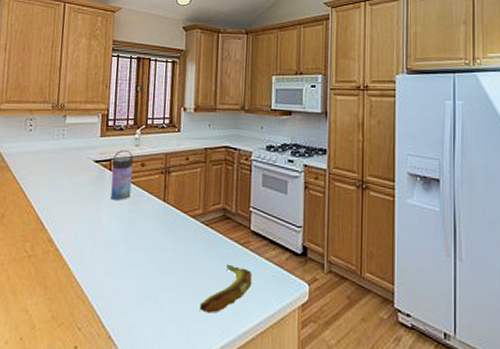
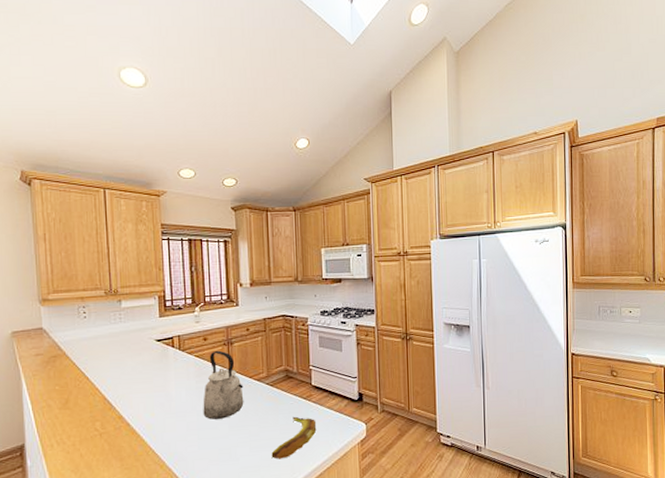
water bottle: present [111,149,133,200] -> none [174,327,196,374]
kettle: none [132,178,177,257] -> present [203,350,244,420]

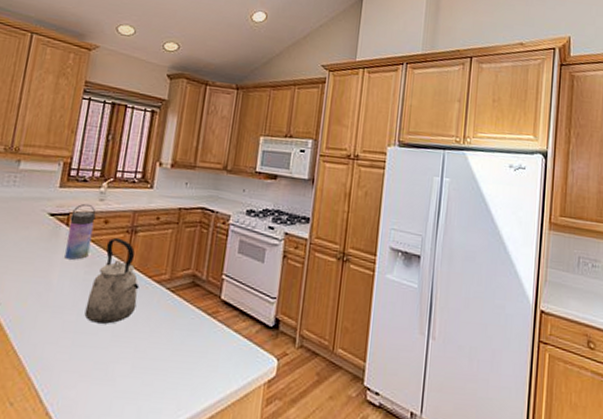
water bottle: none [174,327,196,374] -> present [64,203,96,260]
banana: present [271,416,317,459] -> none [155,335,218,388]

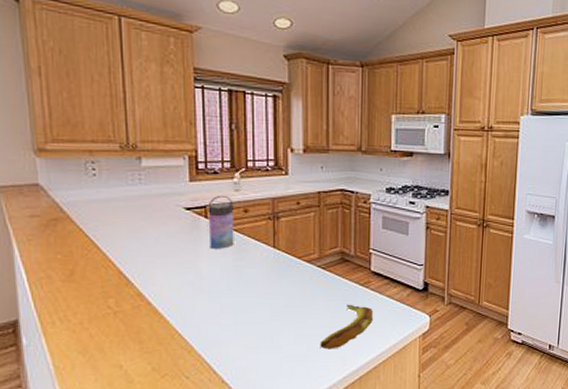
kettle: present [84,237,140,324] -> none [241,225,290,303]
banana: none [155,335,218,388] -> present [320,304,374,350]

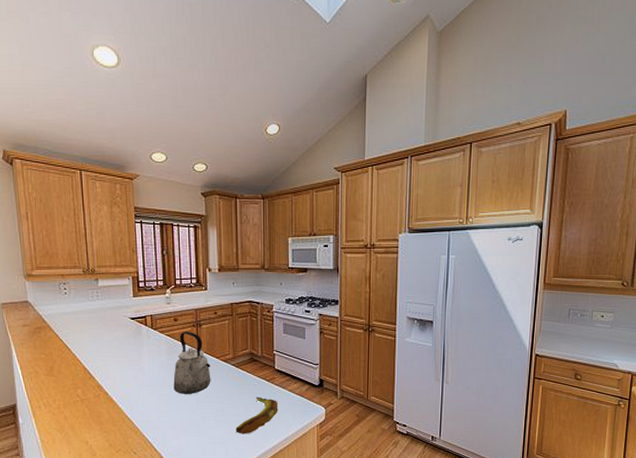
water bottle: present [208,195,234,249] -> none [147,307,167,350]
kettle: none [241,225,290,303] -> present [173,331,211,394]

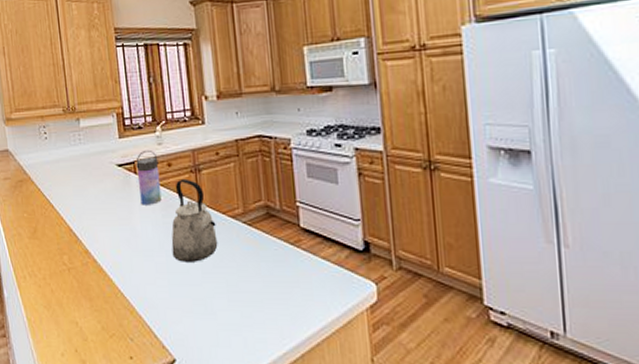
water bottle: none [147,307,167,350] -> present [136,149,162,205]
banana: present [235,396,278,434] -> none [254,266,310,319]

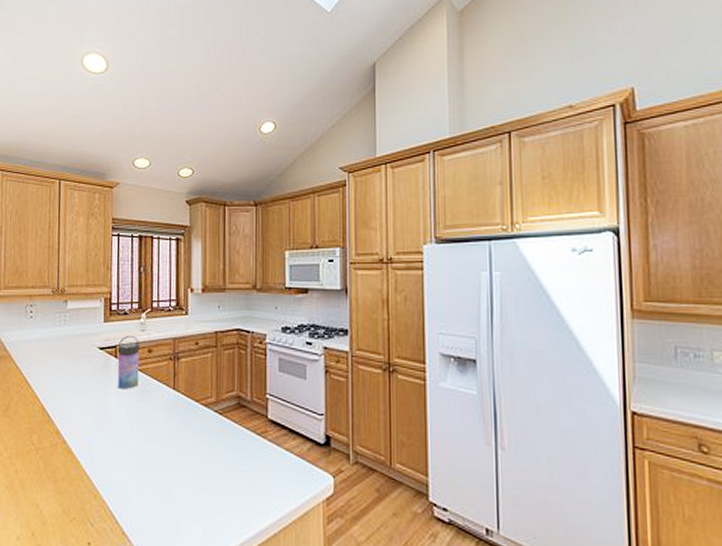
kettle: present [171,178,218,262] -> none [143,365,189,448]

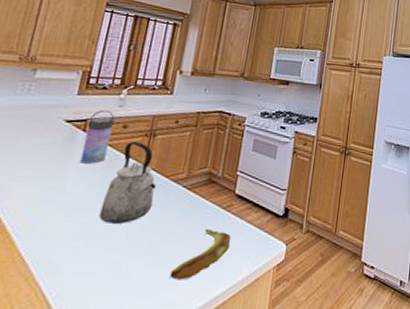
kettle: none [143,365,189,448] -> present [99,141,157,224]
banana: none [216,455,272,508] -> present [169,228,232,280]

